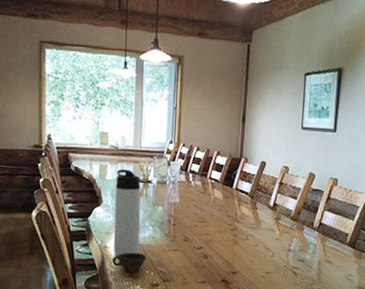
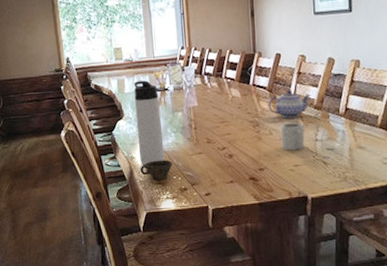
teapot: none [248,199,290,227] -> present [268,90,312,119]
cup: none [256,230,280,258] -> present [280,122,305,151]

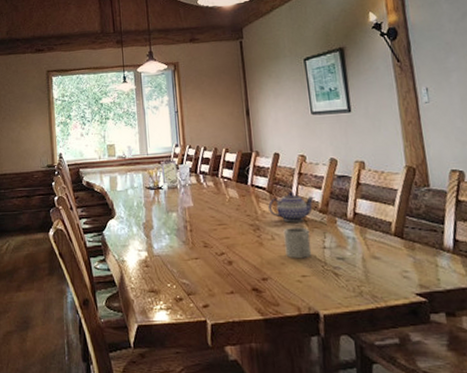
thermos bottle: present [134,80,165,166] -> none [126,178,158,270]
cup: present [140,160,172,181] -> none [131,264,167,289]

